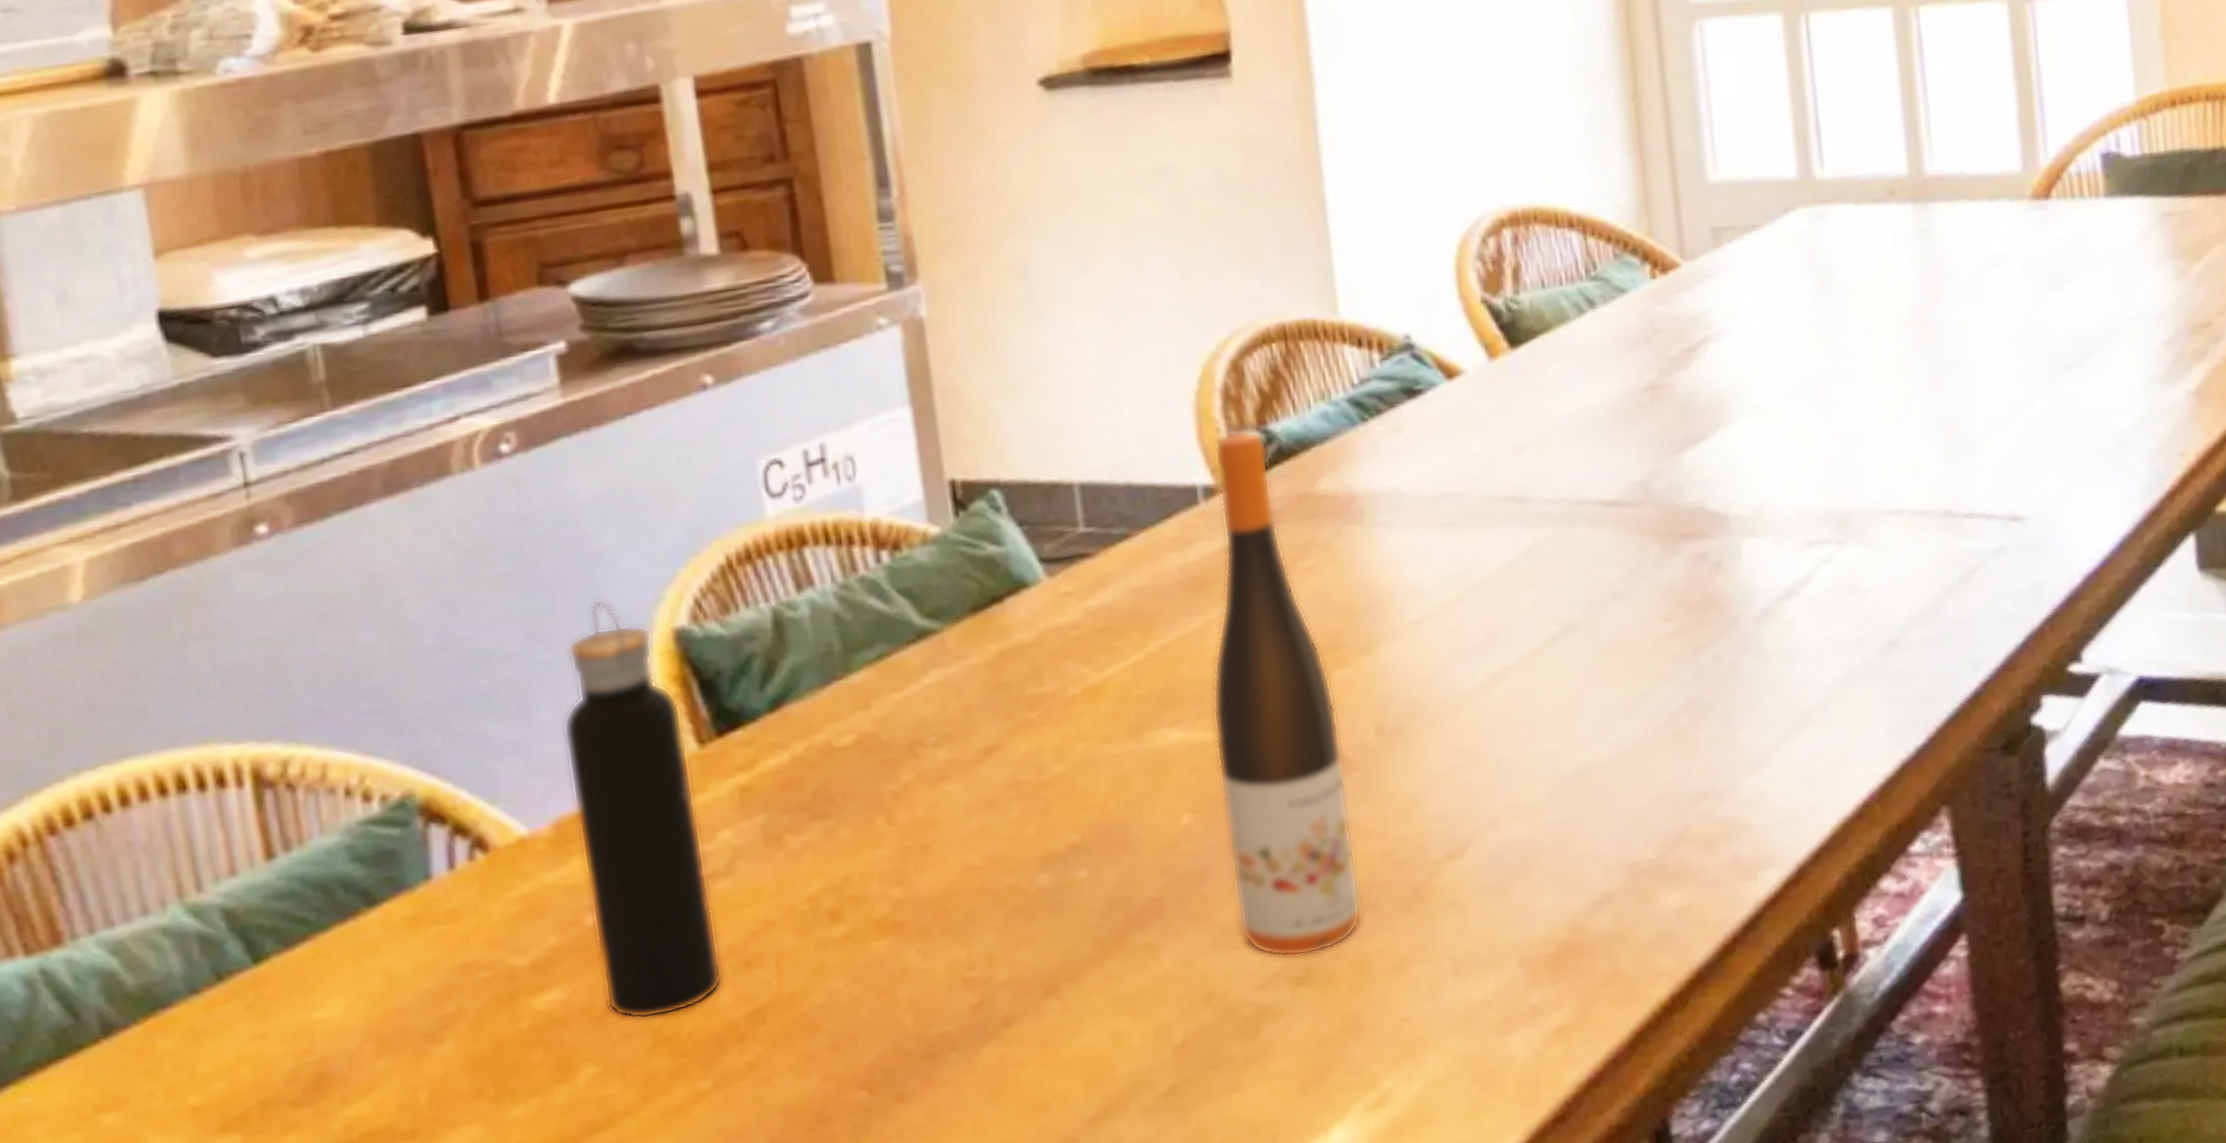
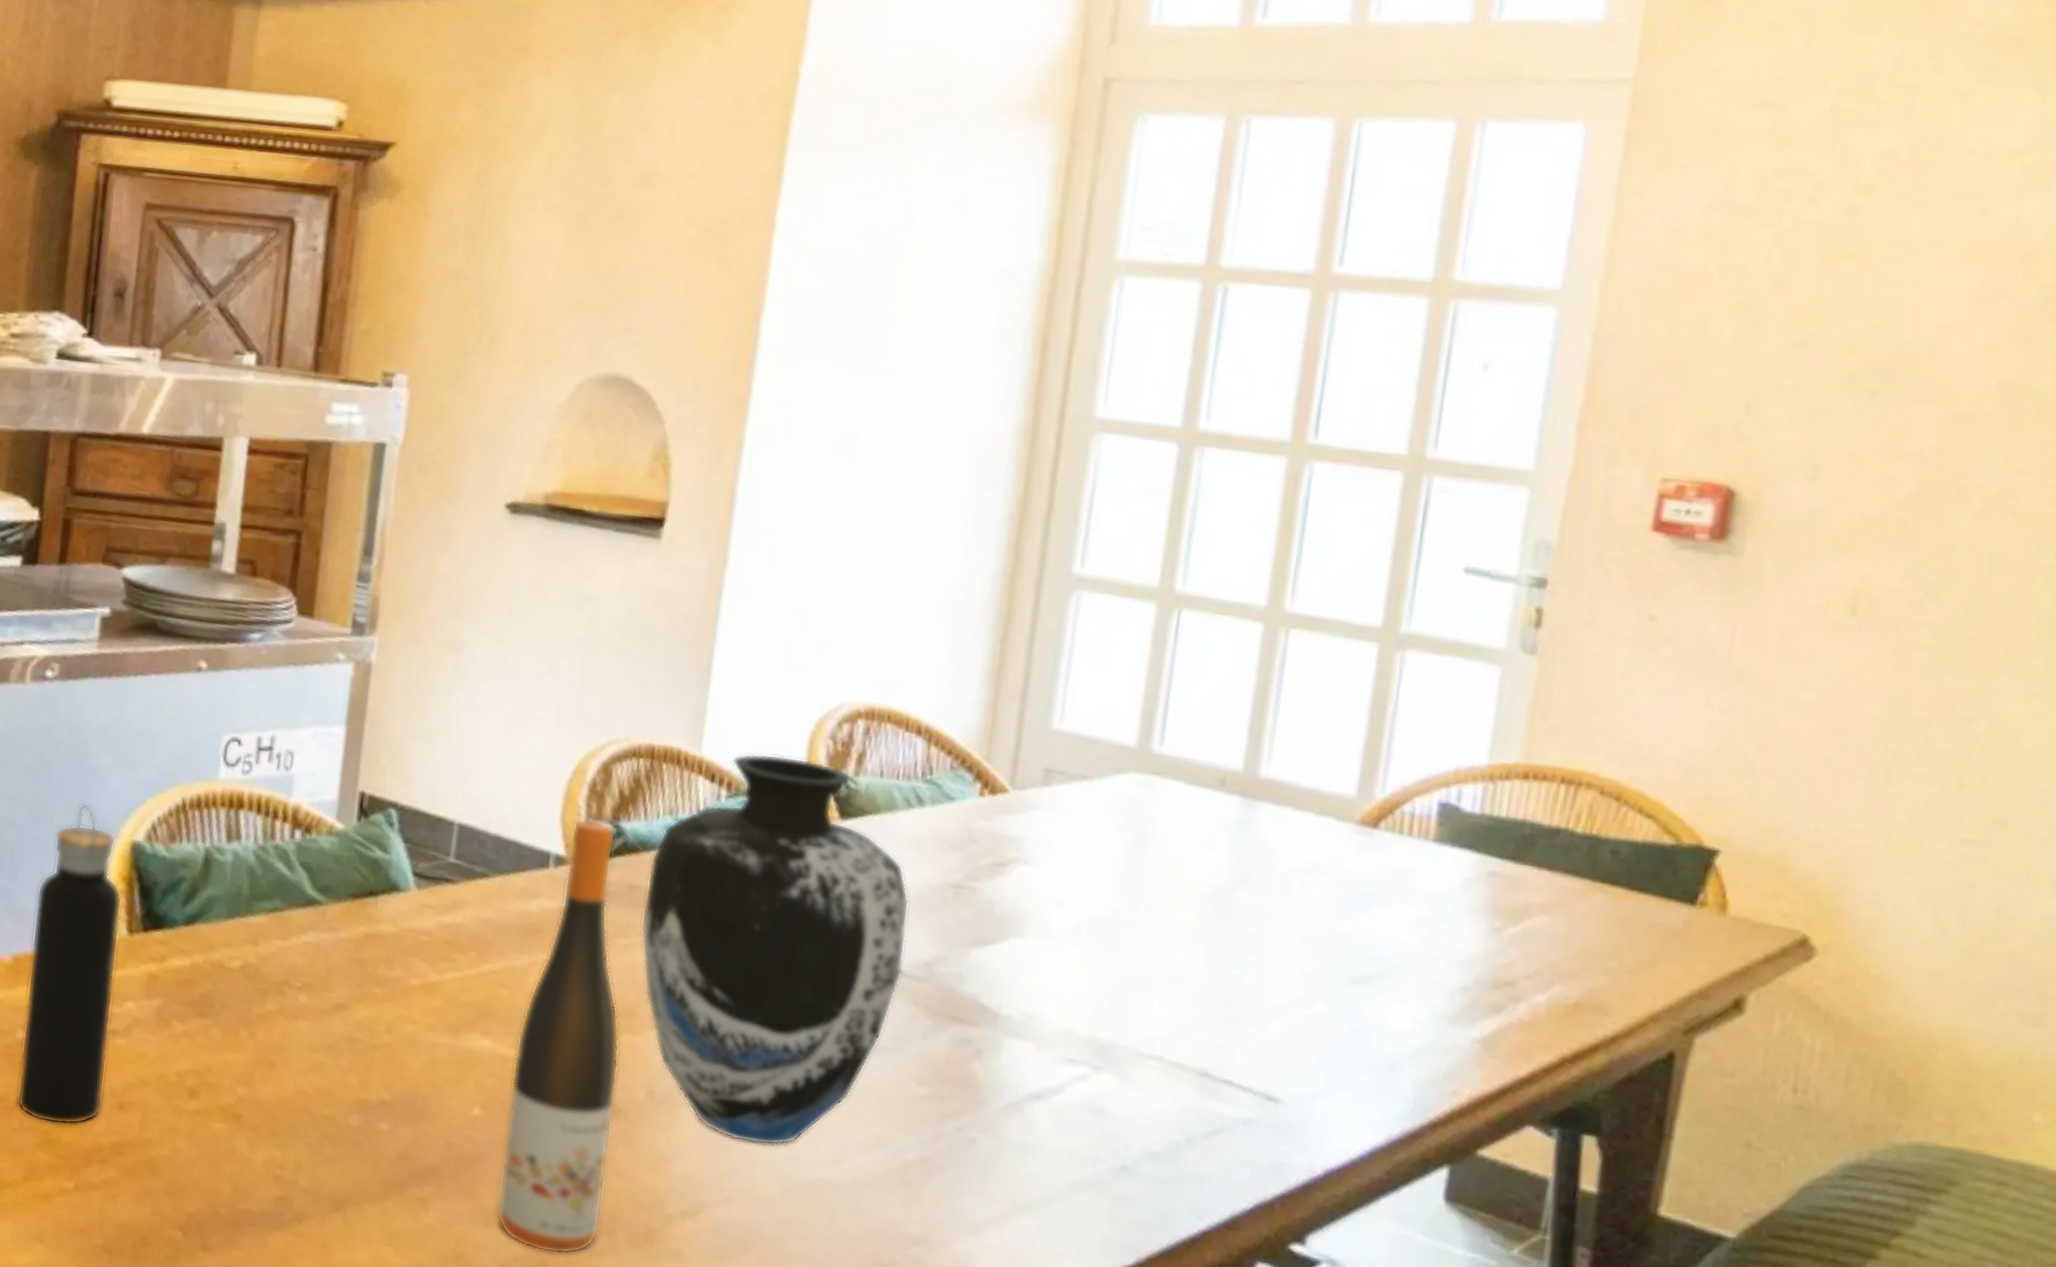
vase: none [1313,289,1619,752] -> present [640,753,910,1146]

